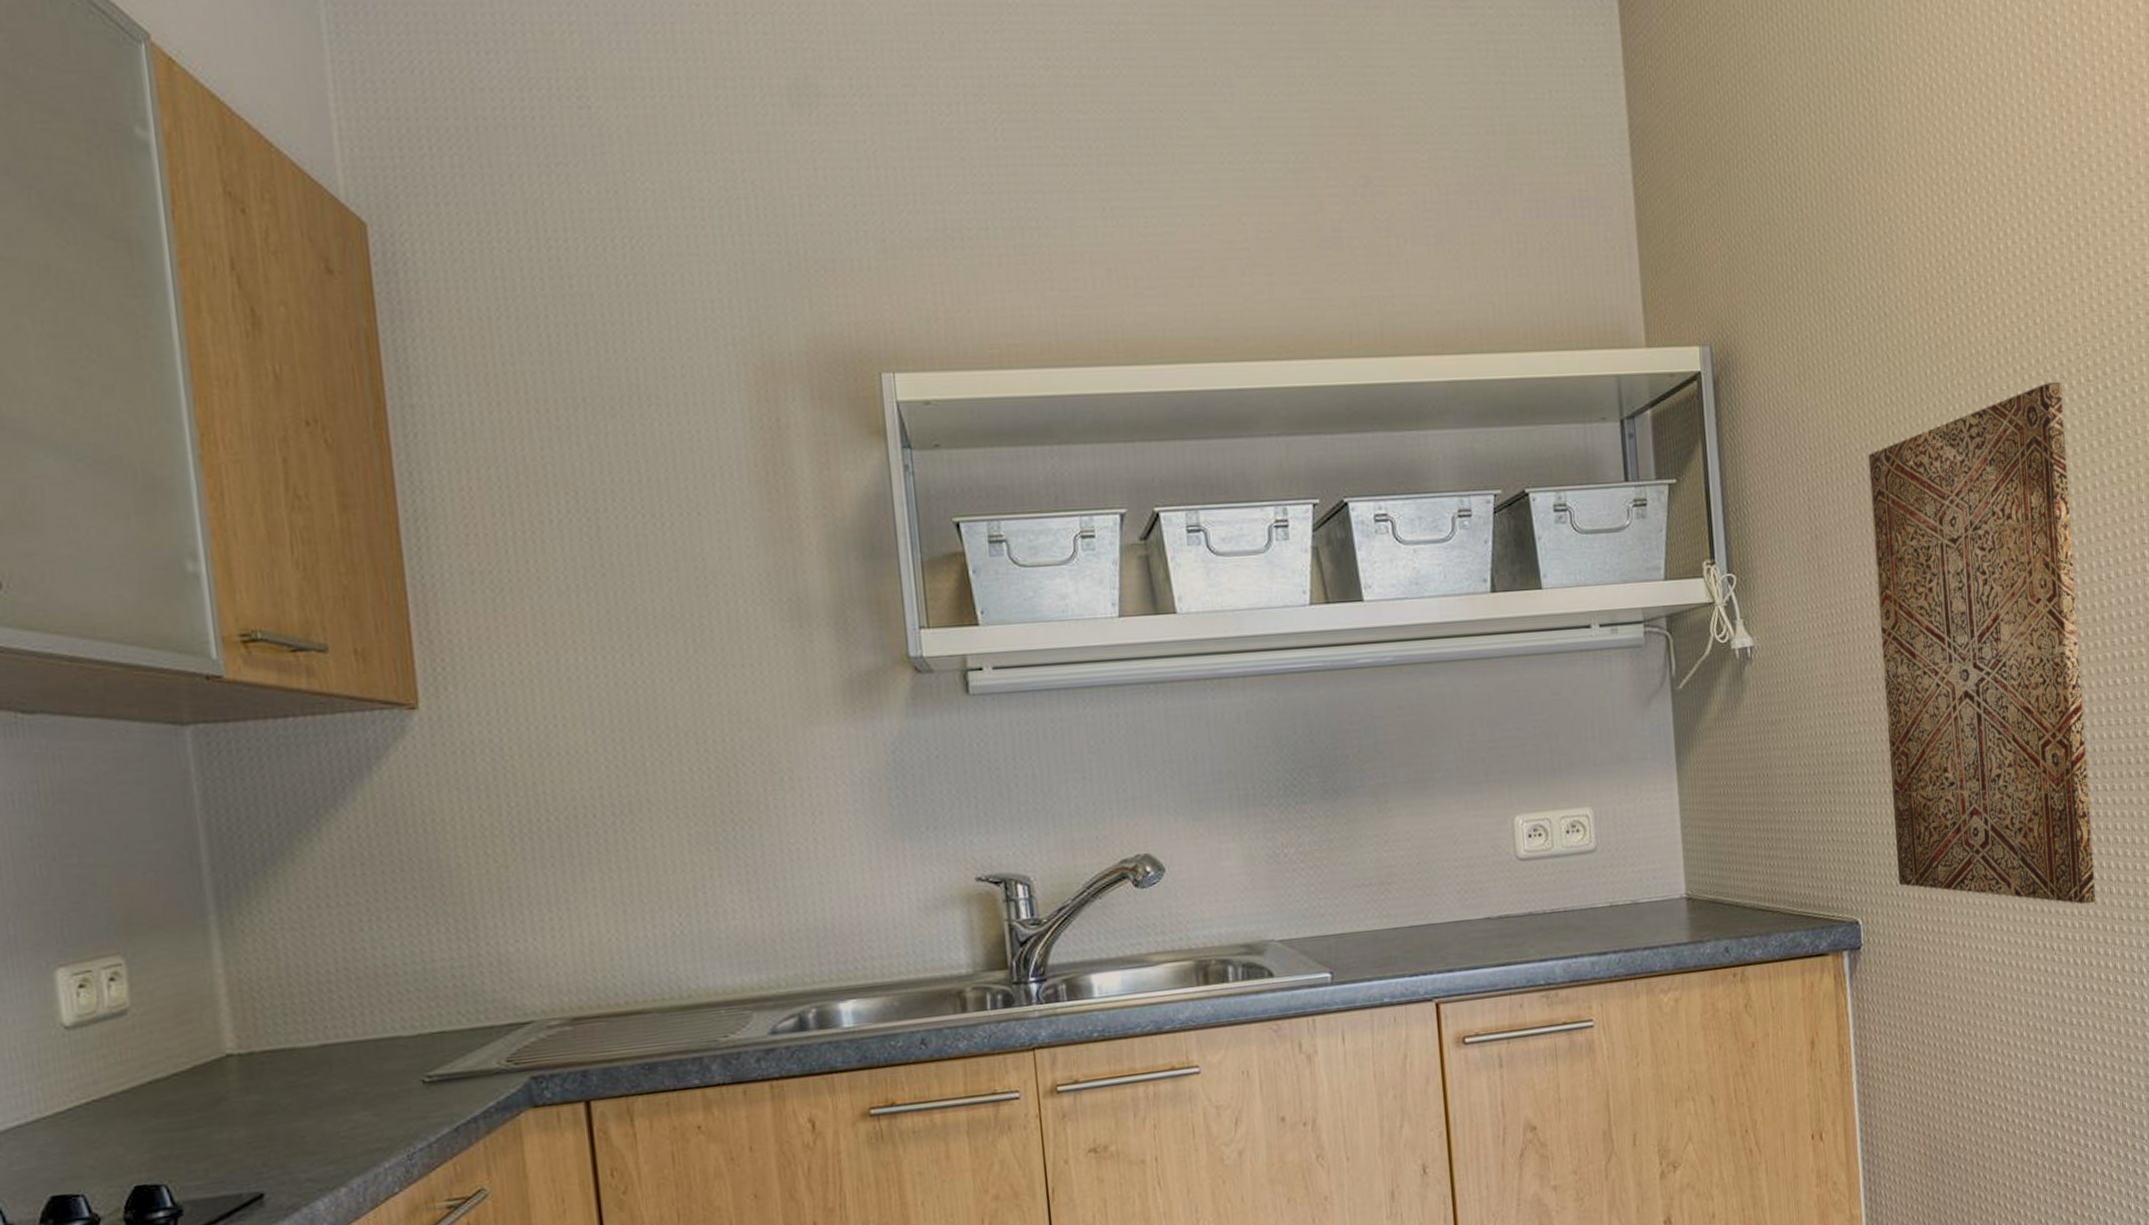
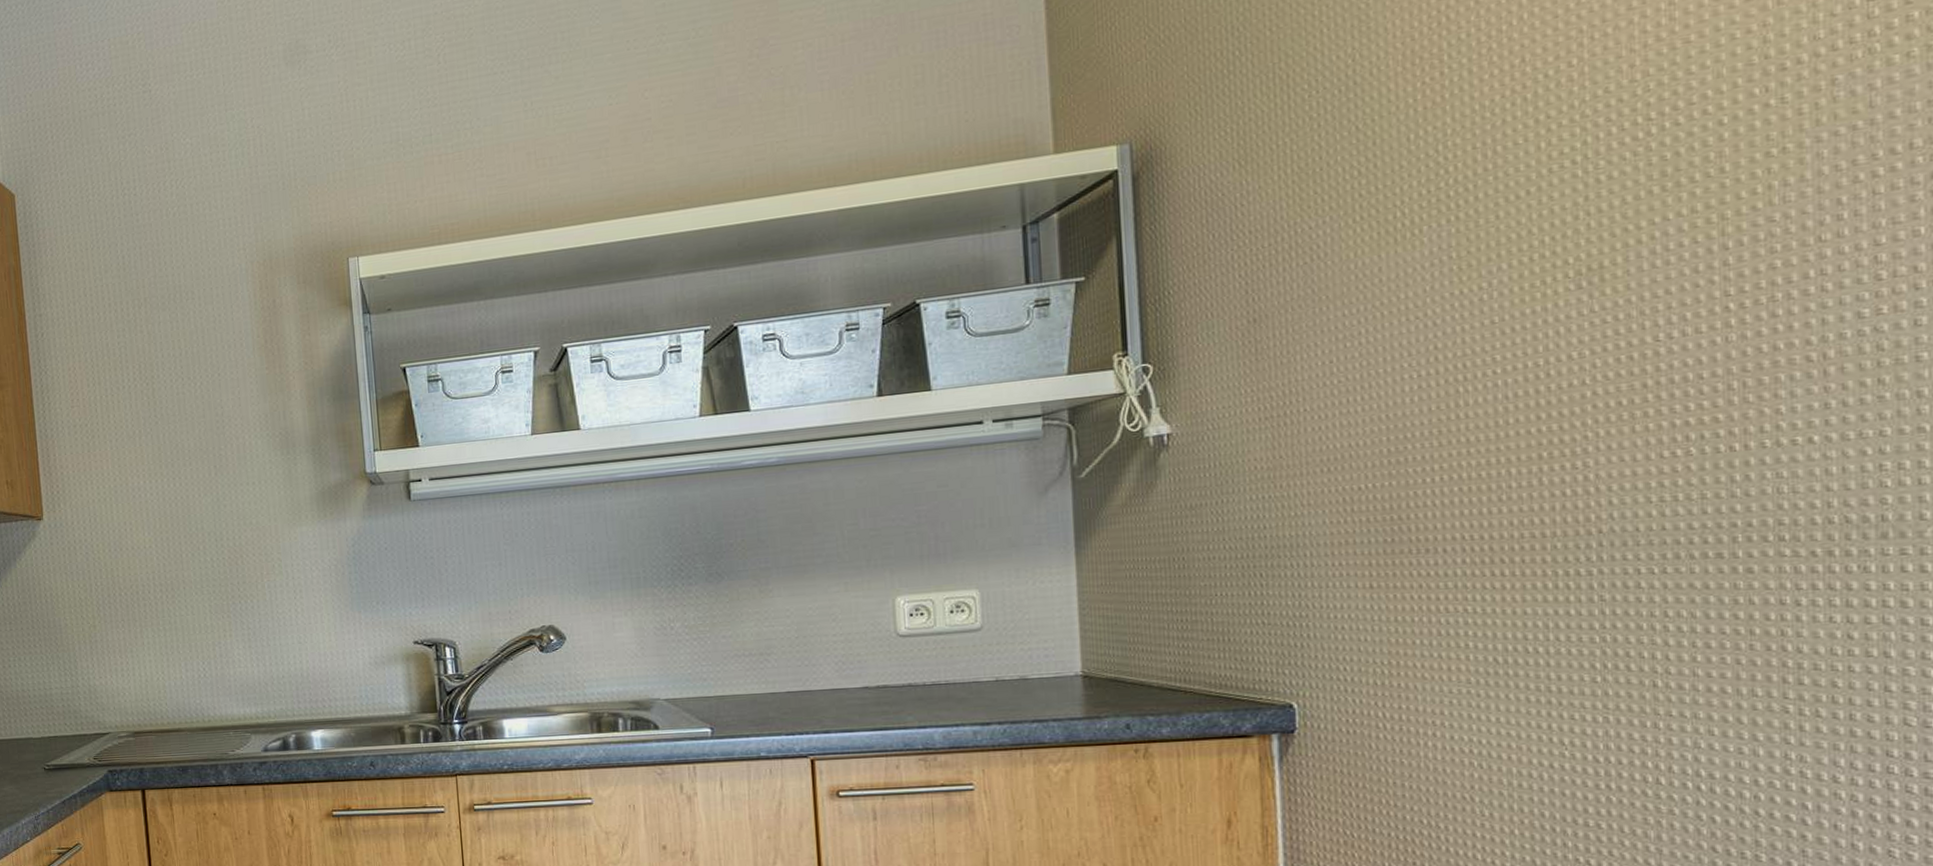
wall art: present [1868,383,2095,905] -> none [1326,126,1630,698]

